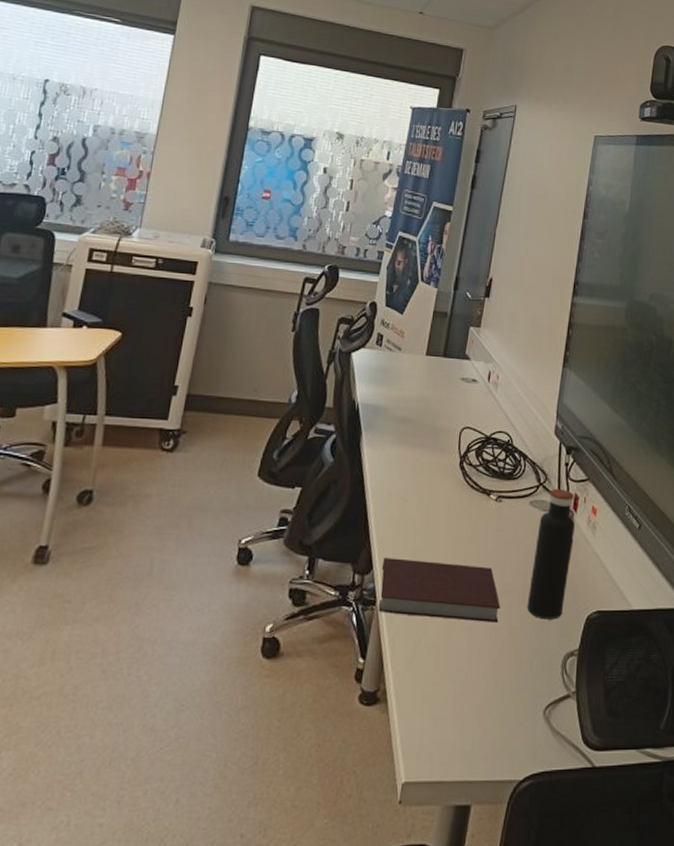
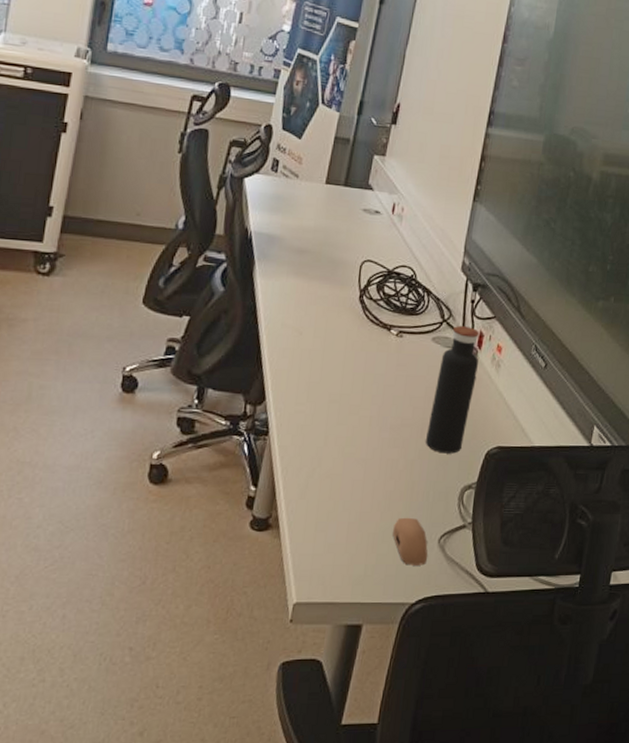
notebook: present [378,558,500,622] -> none [270,389,398,455]
computer mouse: none [498,687,533,739] -> present [393,517,428,565]

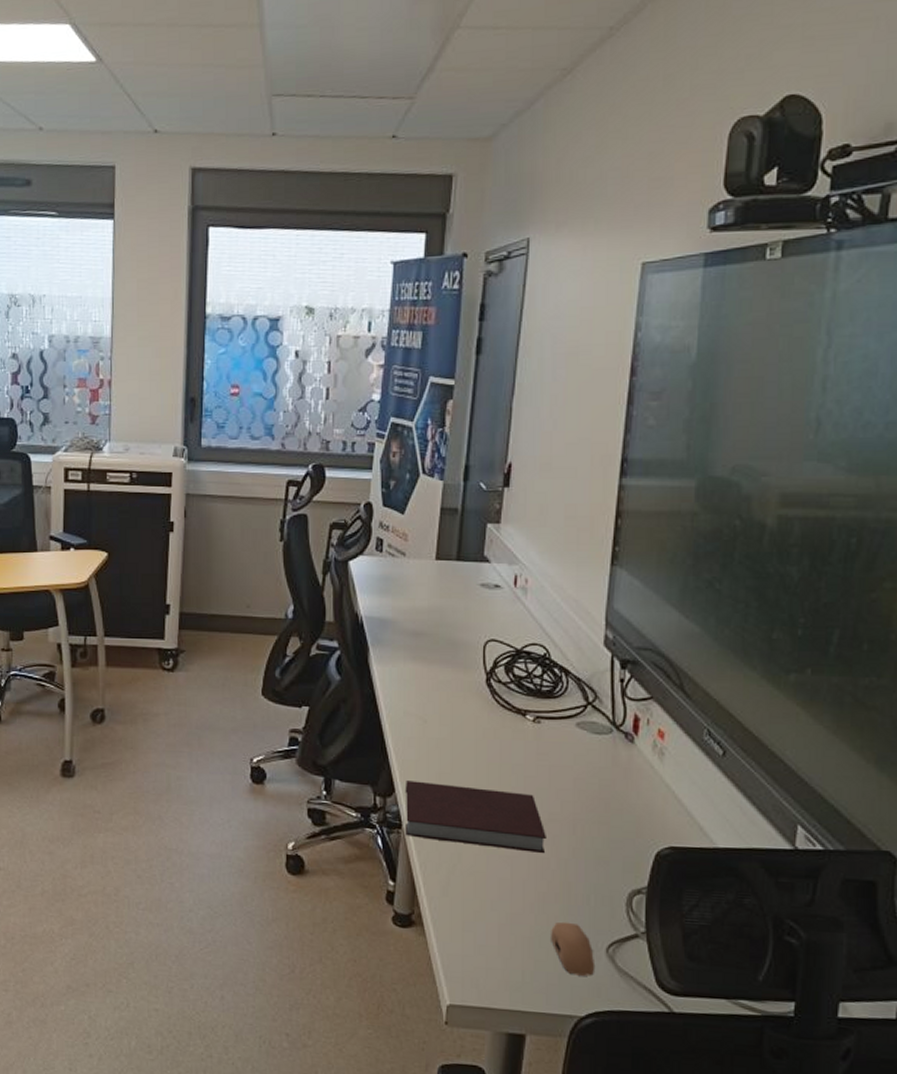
notebook: none [270,389,398,455] -> present [404,781,546,853]
water bottle: present [425,326,480,454] -> none [579,709,637,854]

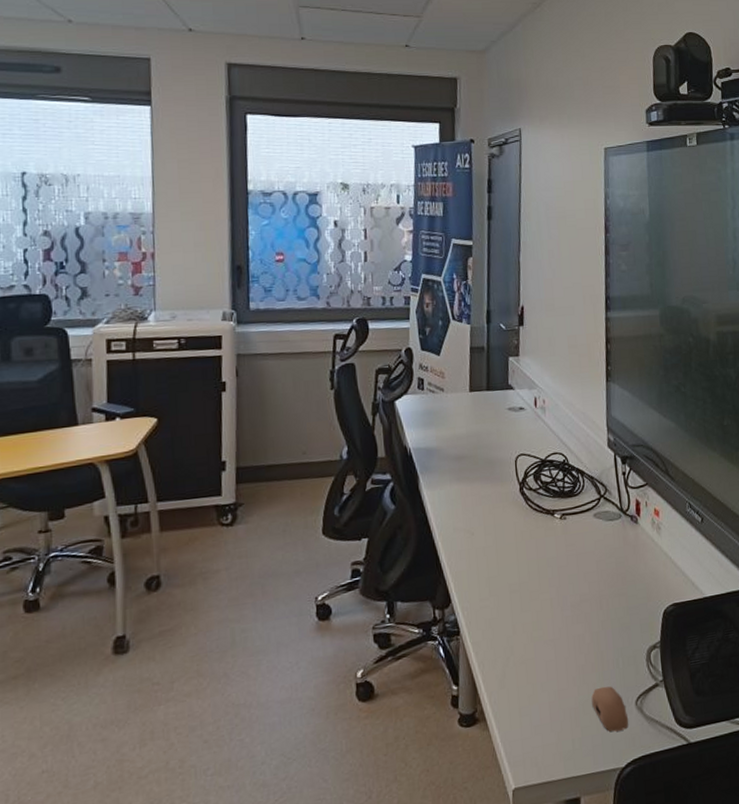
notebook: present [404,781,546,853] -> none [459,582,580,641]

